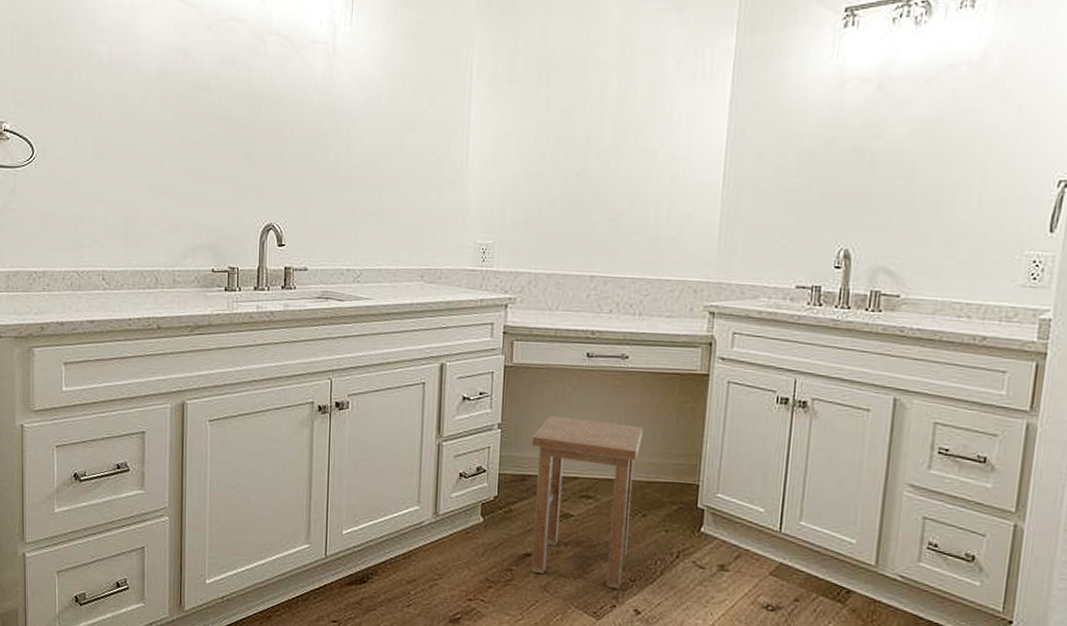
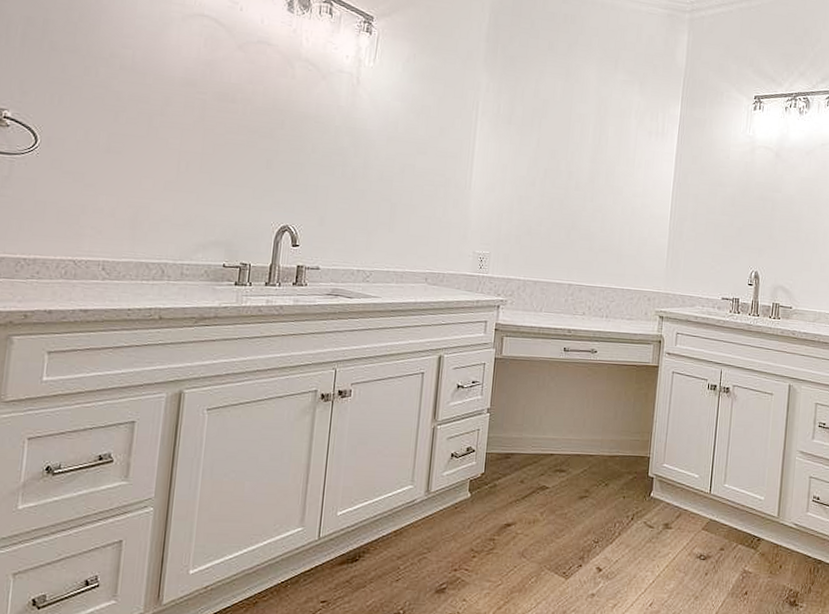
stool: present [531,416,643,590] -> none [511,401,607,551]

